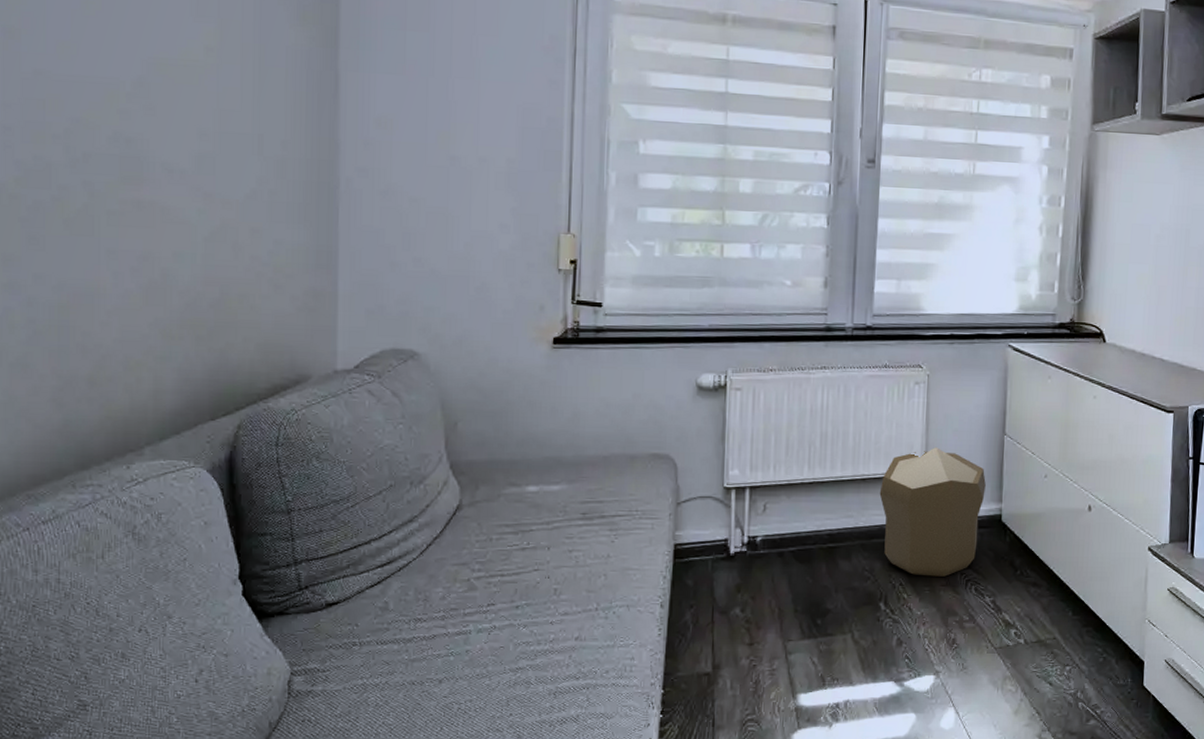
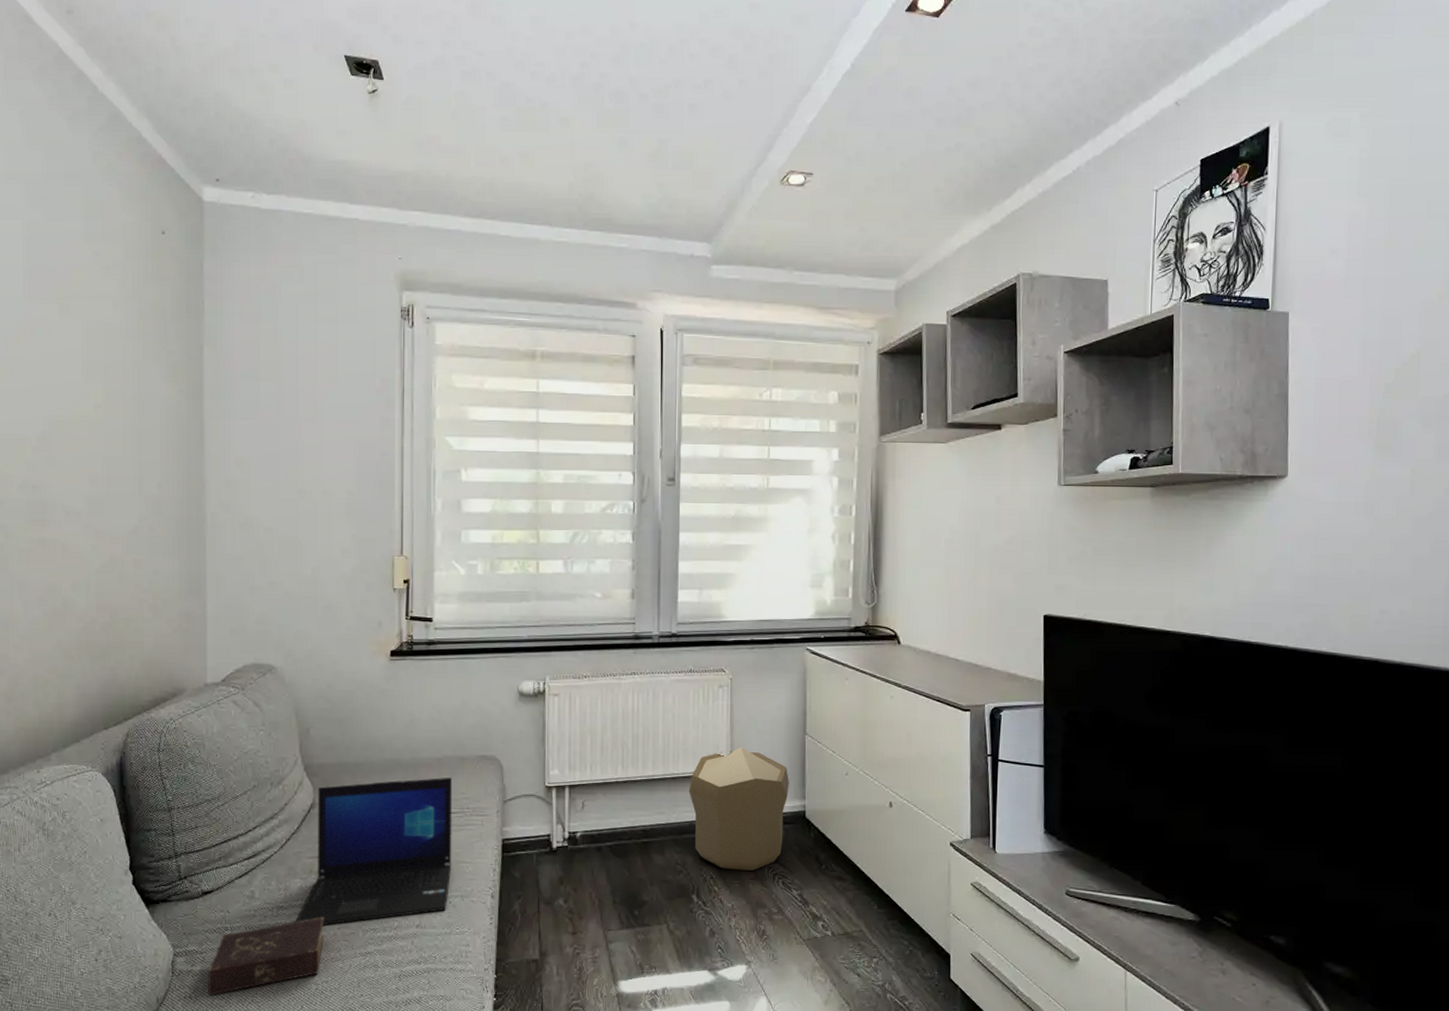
book: none [331,629,469,718] -> present [208,917,324,996]
laptop: none [436,476,621,639] -> present [295,777,453,925]

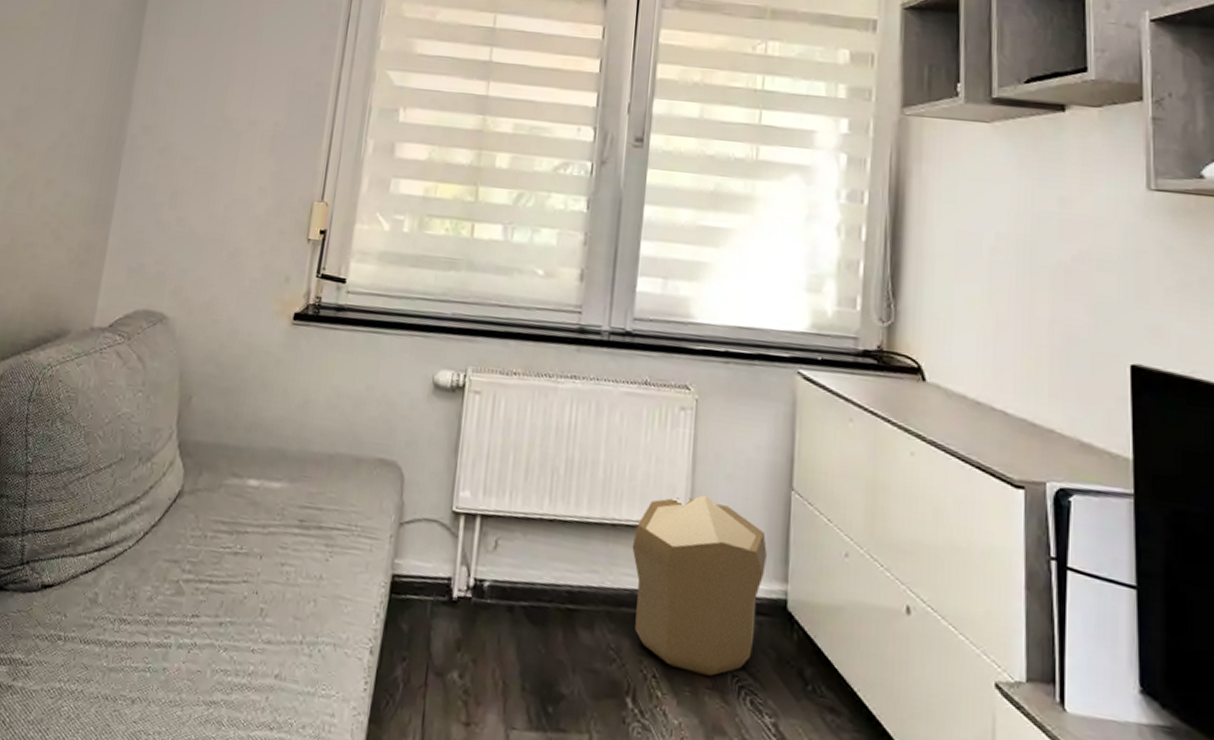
book: present [208,917,324,996] -> none [24,642,170,725]
laptop: present [295,777,453,925] -> none [136,471,343,662]

